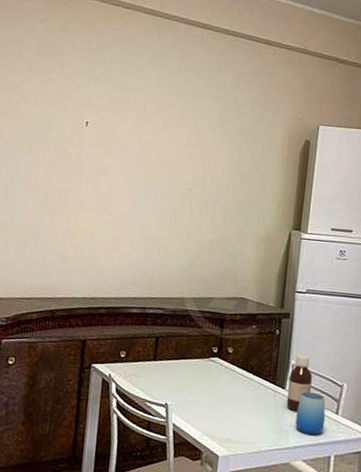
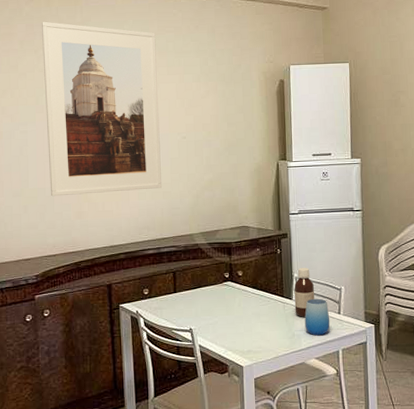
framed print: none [36,43,175,242] -> present [41,21,162,197]

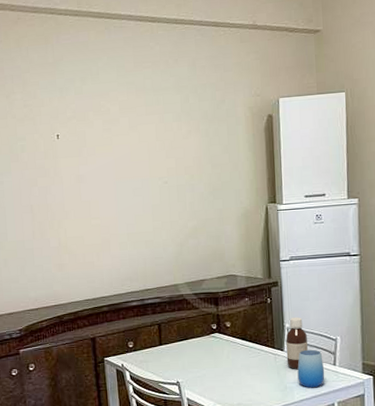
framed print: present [41,21,162,197] -> none [11,63,143,249]

